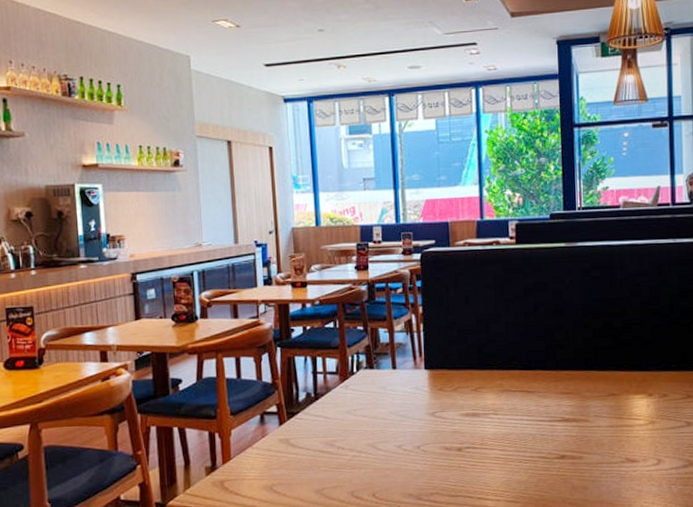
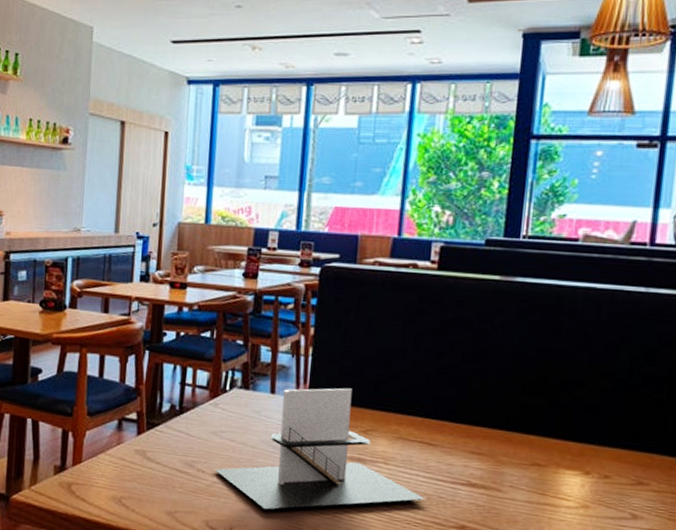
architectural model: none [352,354,531,473] -> present [214,388,425,510]

